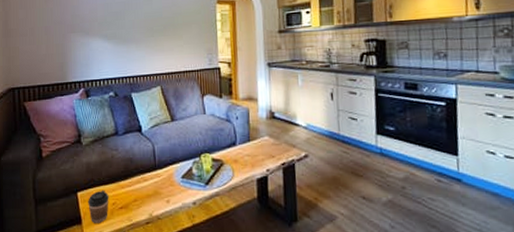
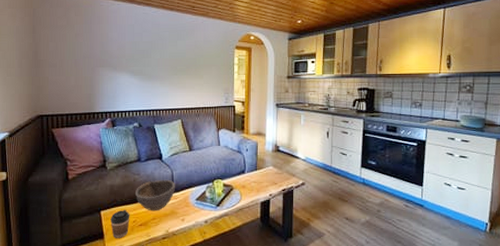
bowl: none [113,154,157,192] -> present [134,179,175,212]

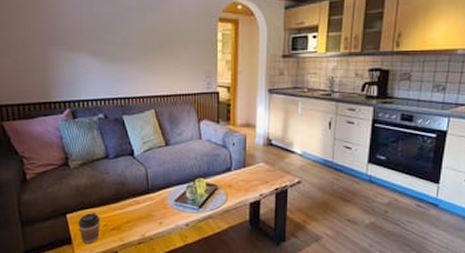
bowl: present [134,179,175,212] -> none [104,178,150,214]

